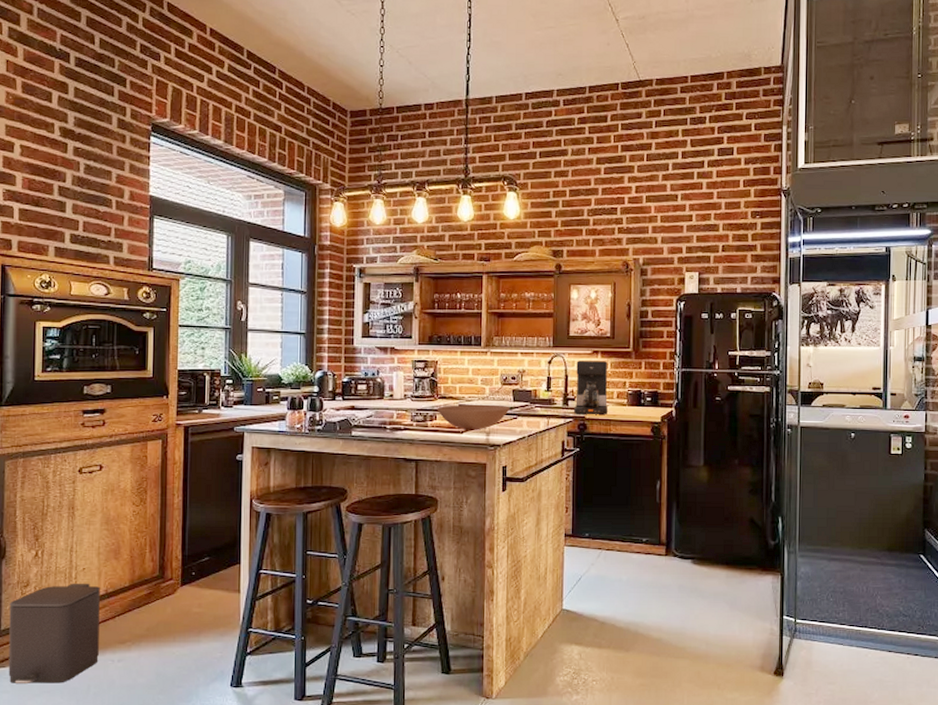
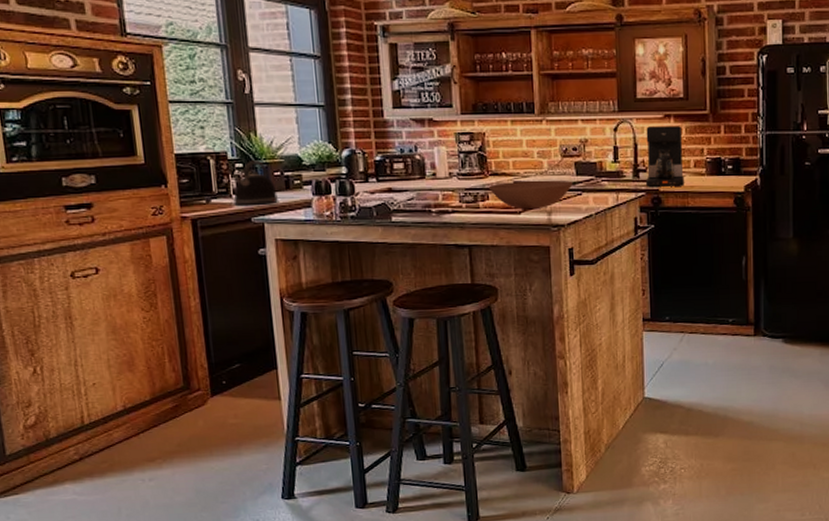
pedal bin: present [8,584,100,685] -> none [11,400,127,512]
kettle: none [221,377,258,417] -> present [233,160,278,206]

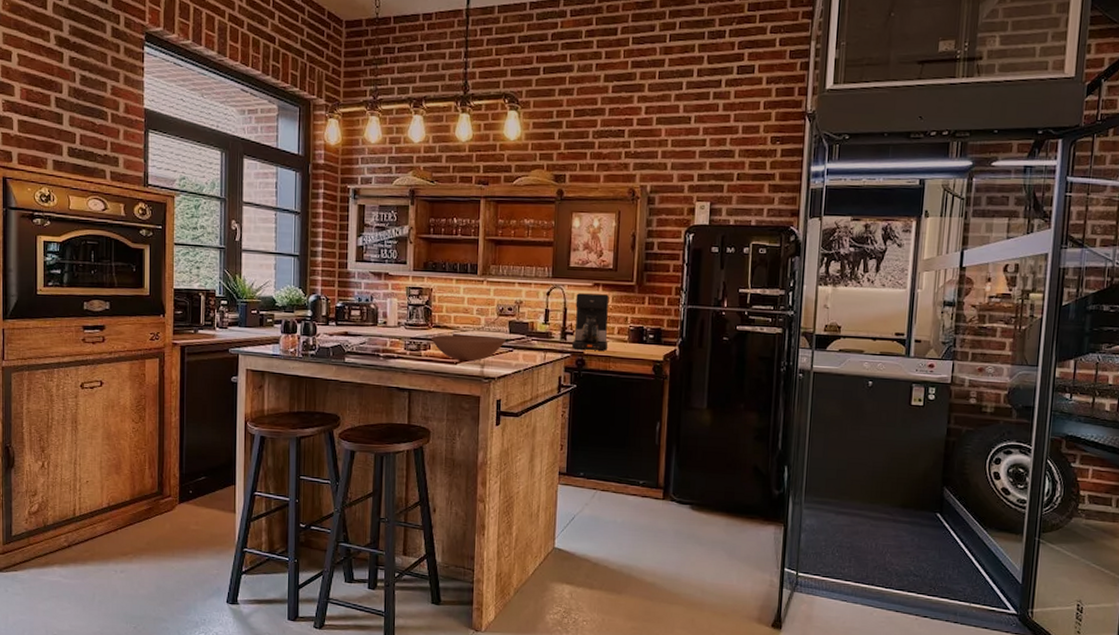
kettle: present [233,160,278,206] -> none [216,299,252,339]

